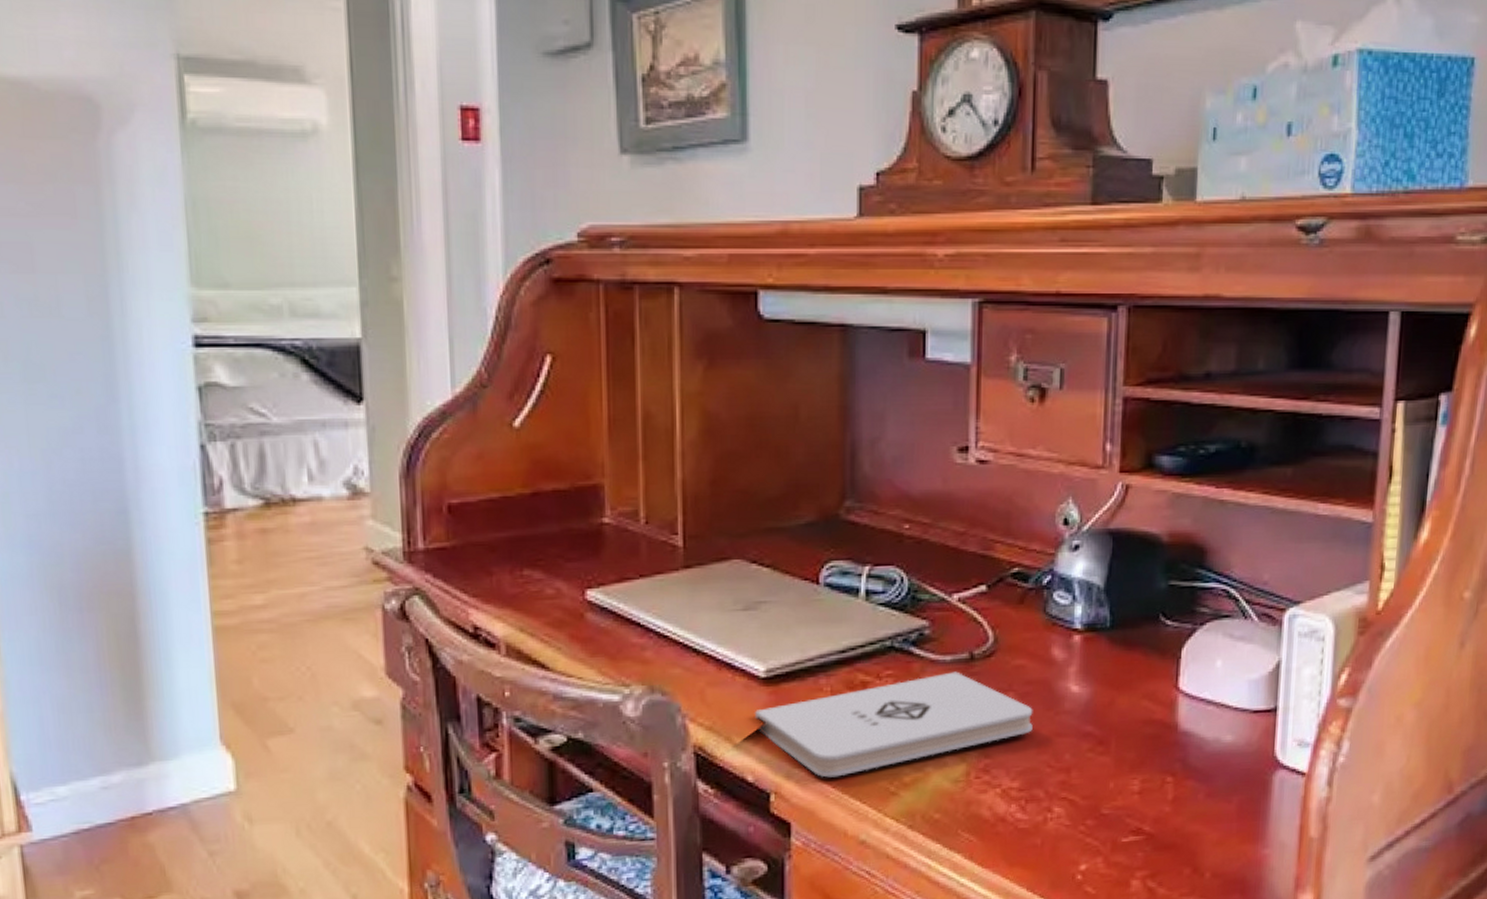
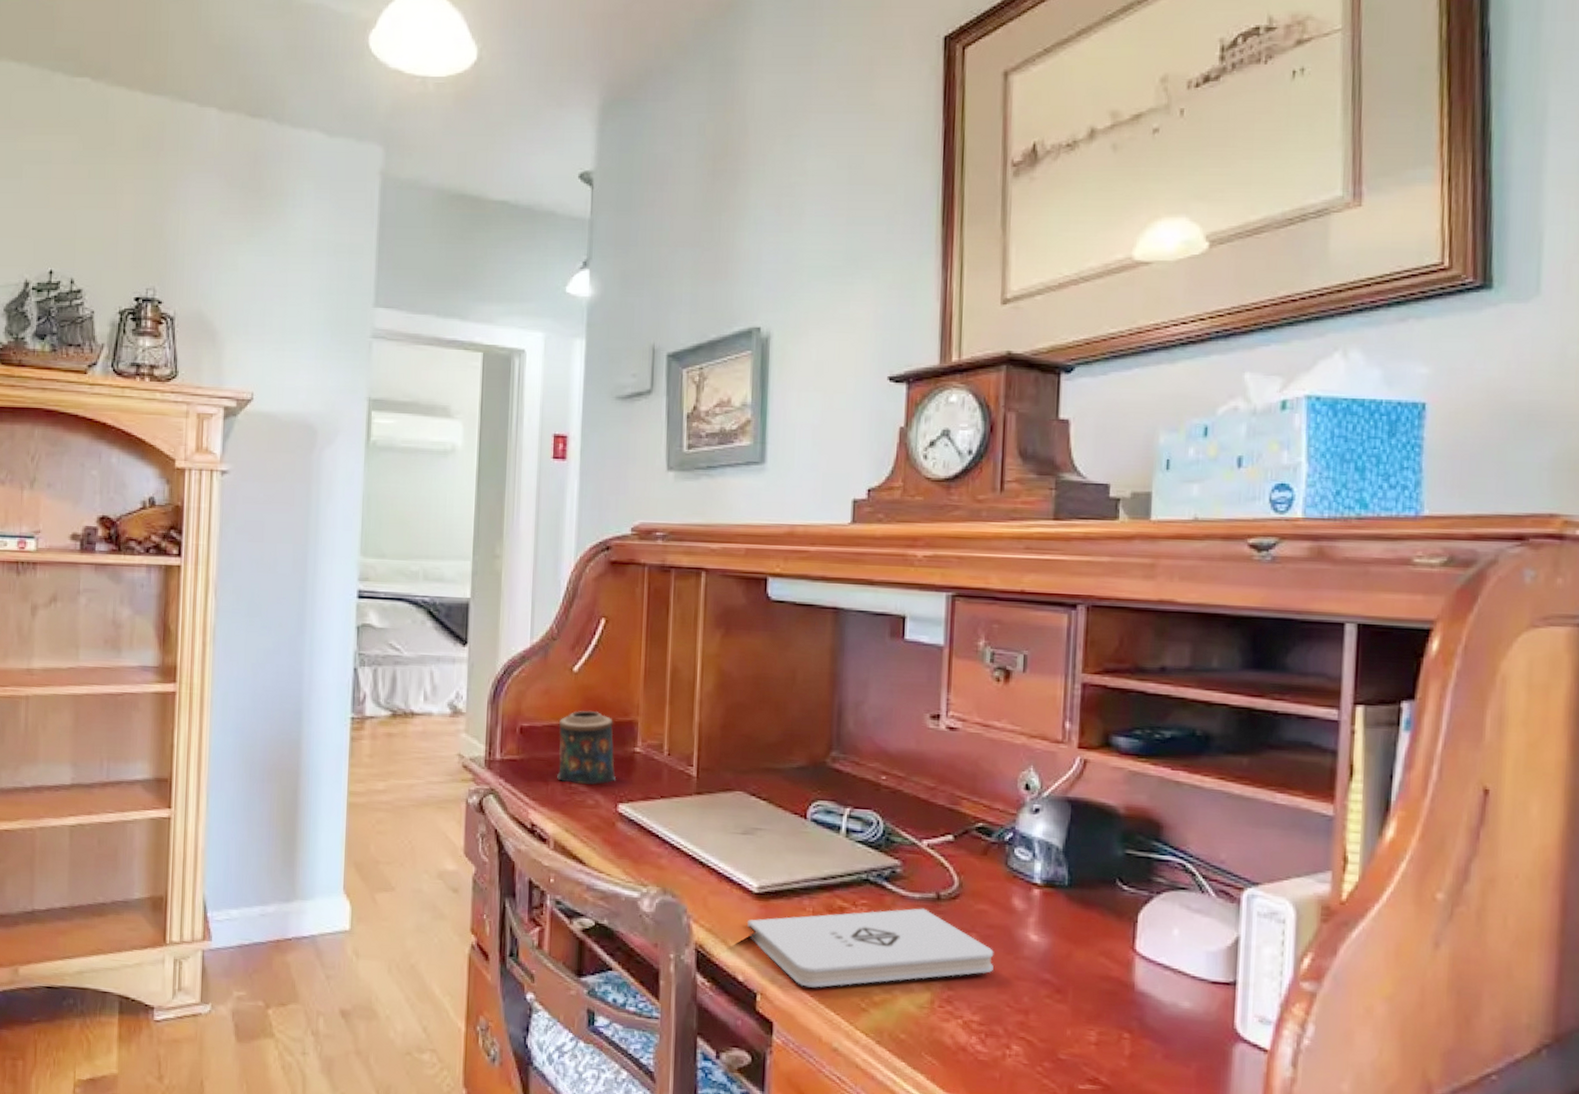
candle: none [500,475,580,571] -> present [557,710,616,785]

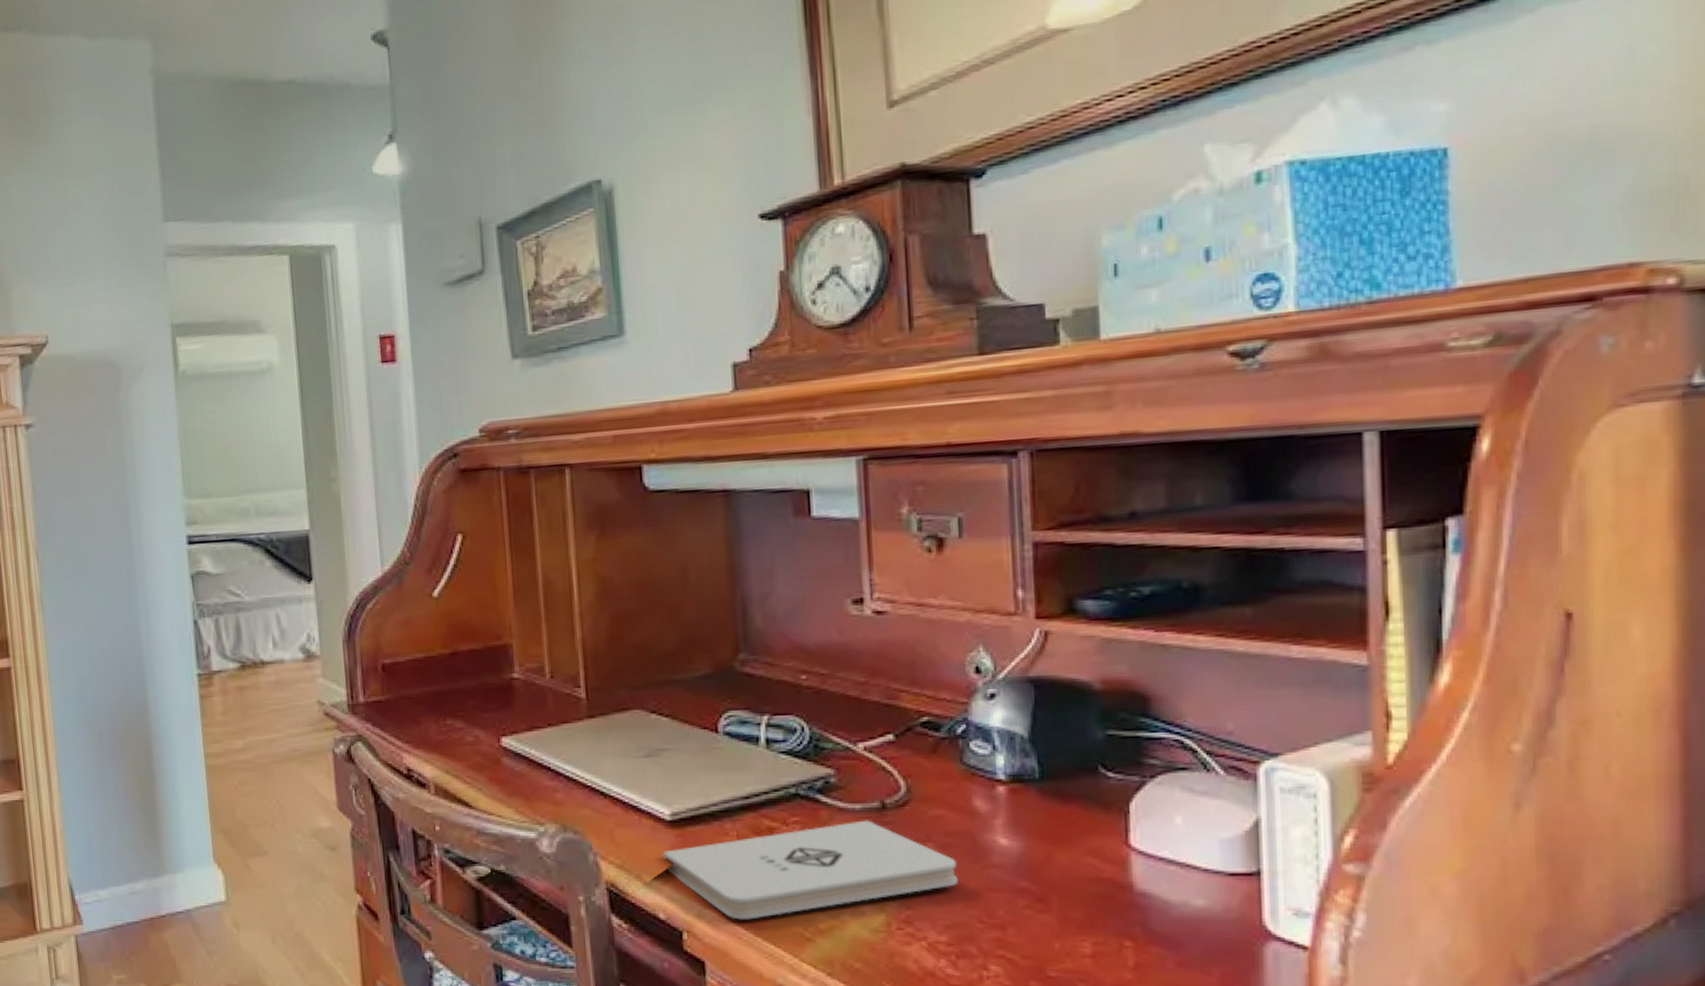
candle: present [557,710,616,785] -> none [424,637,495,721]

